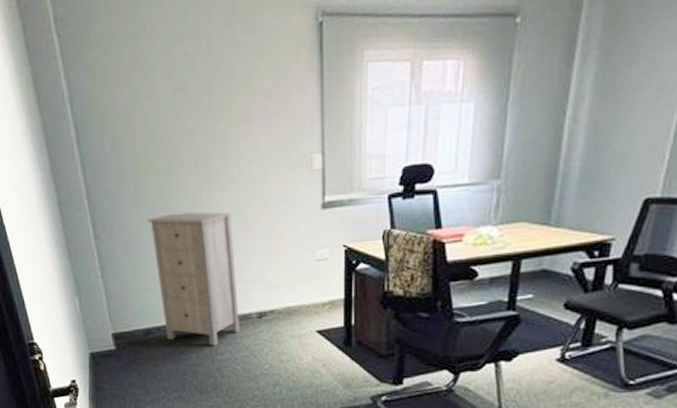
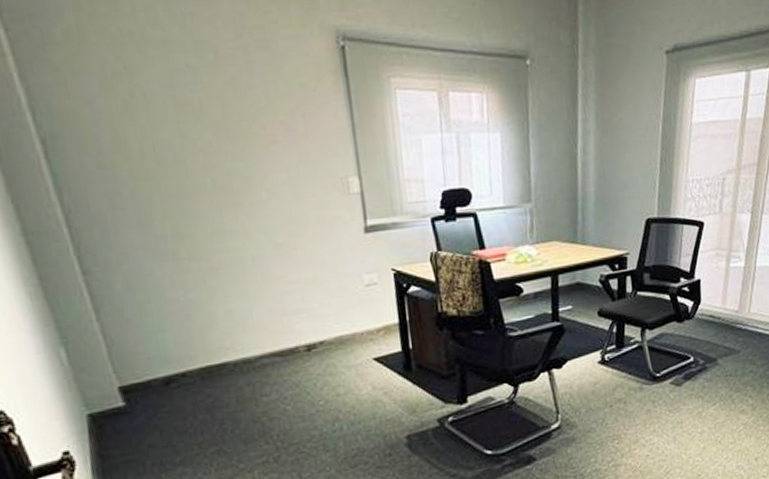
storage cabinet: present [147,211,240,346] -> none [155,238,286,388]

